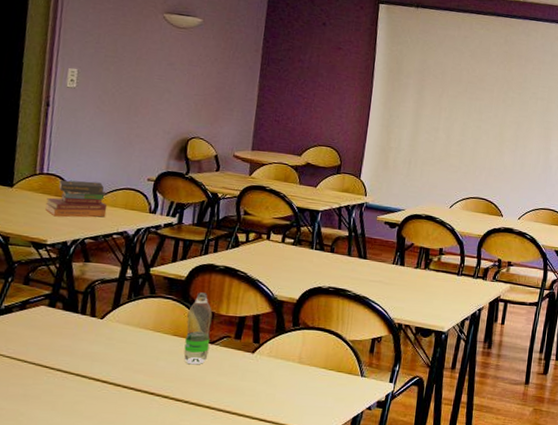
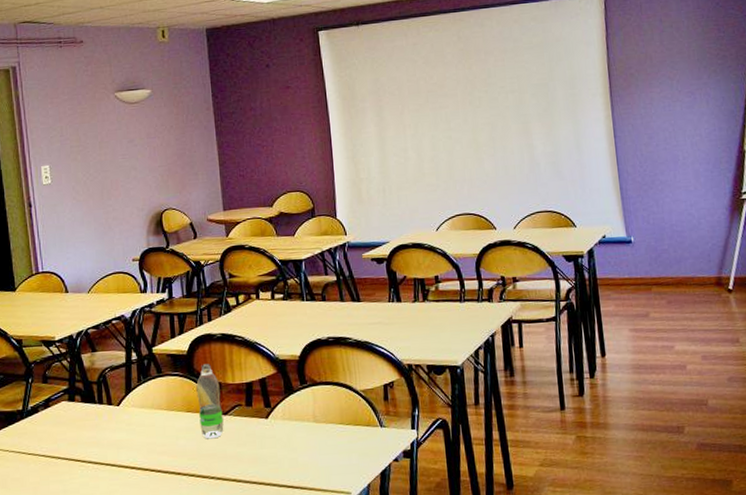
books: present [45,179,108,218] -> none [47,271,102,313]

